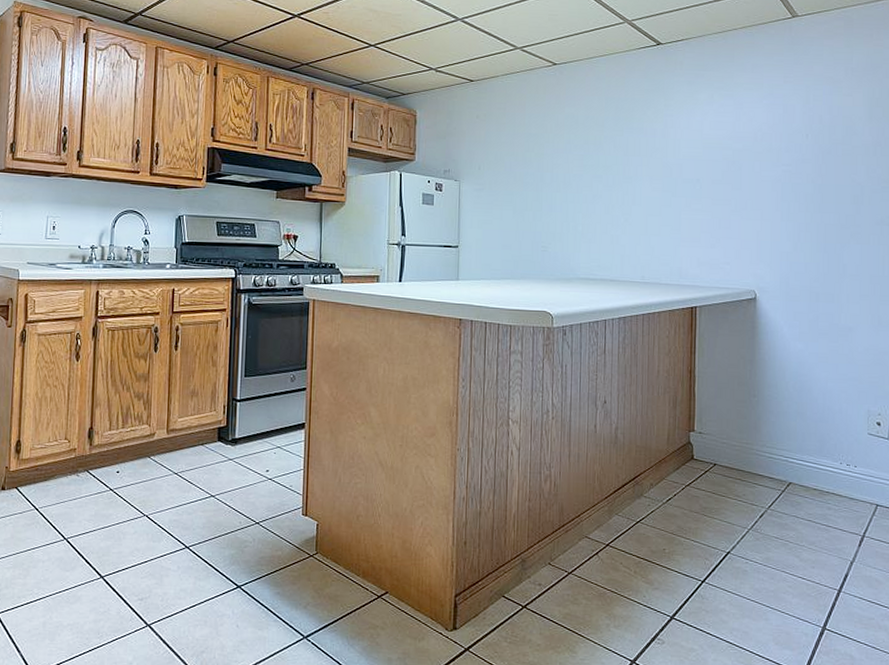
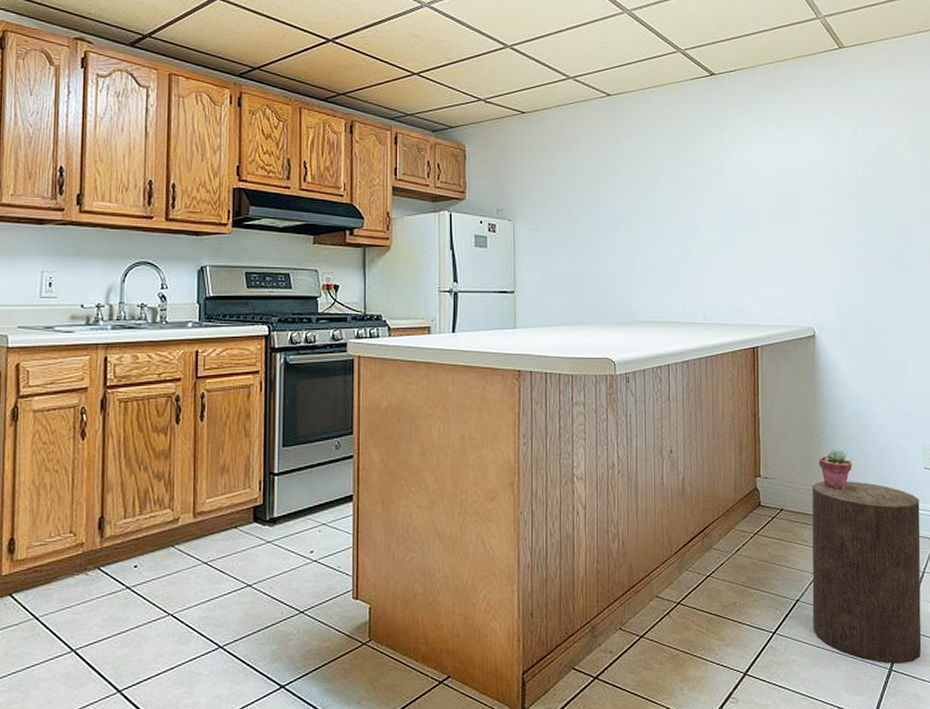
stool: none [743,439,862,624] -> present [812,480,922,664]
potted succulent: none [755,409,791,450] -> present [819,449,852,490]

